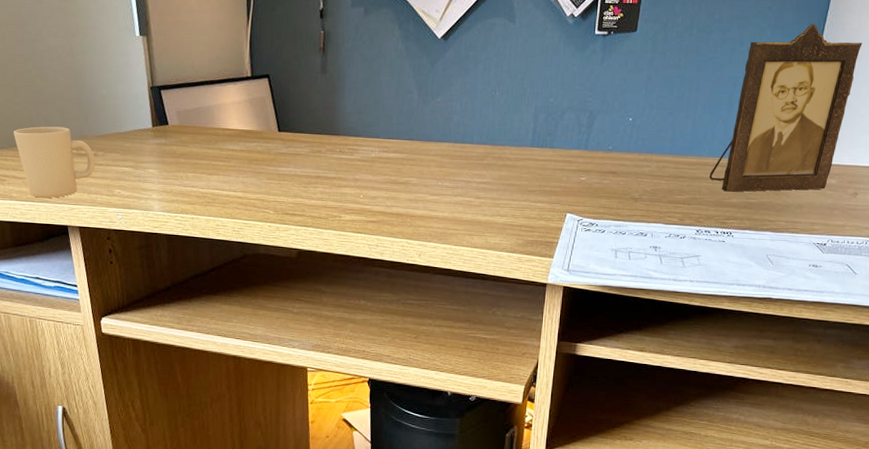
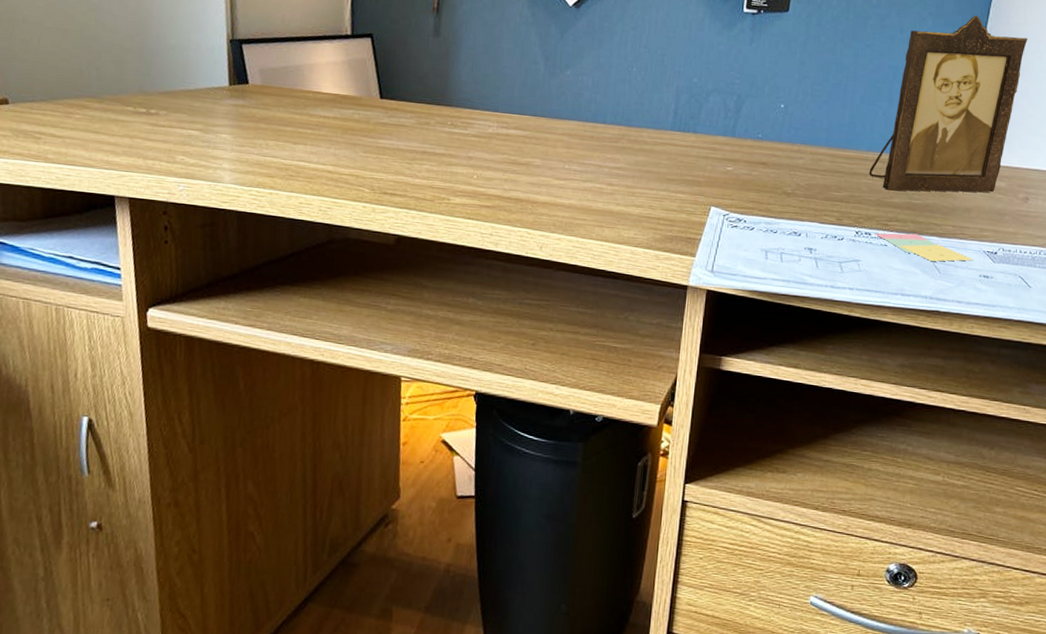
mug: present [13,126,95,198] -> none [56,77,156,162]
sticky notes: none [714,230,804,254] -> present [875,233,974,262]

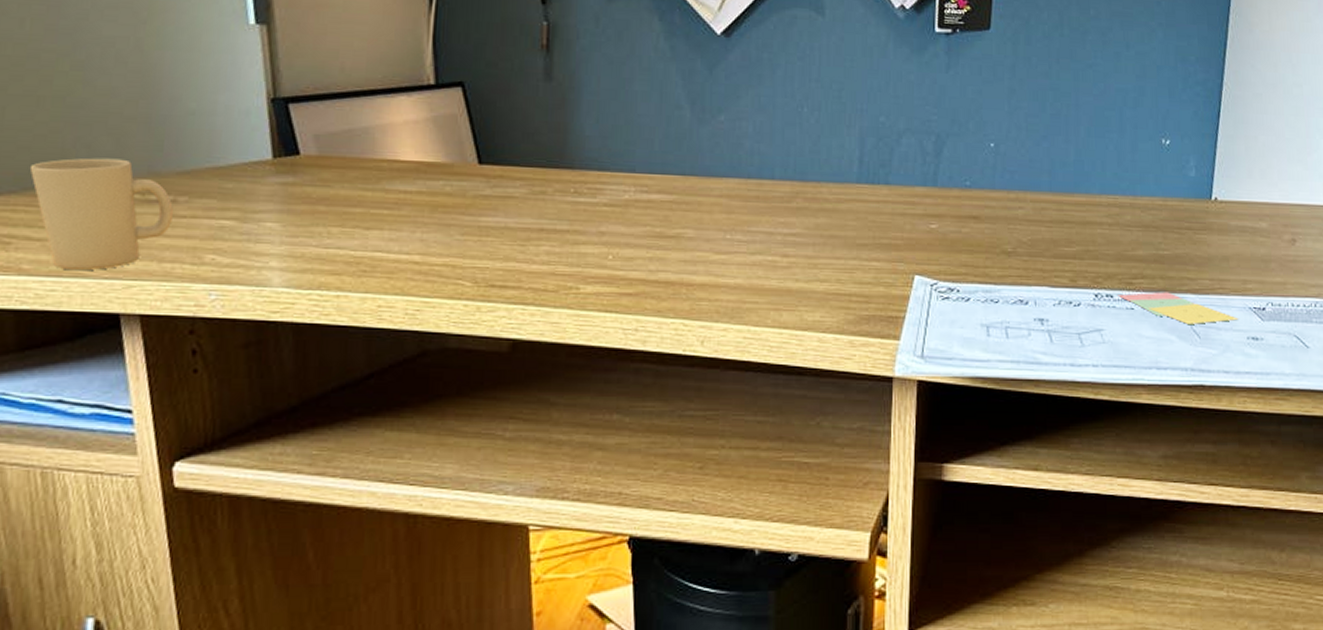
mug: none [56,77,156,162] -> present [29,157,173,271]
photo frame: present [869,15,1028,193] -> none [1104,23,1277,241]

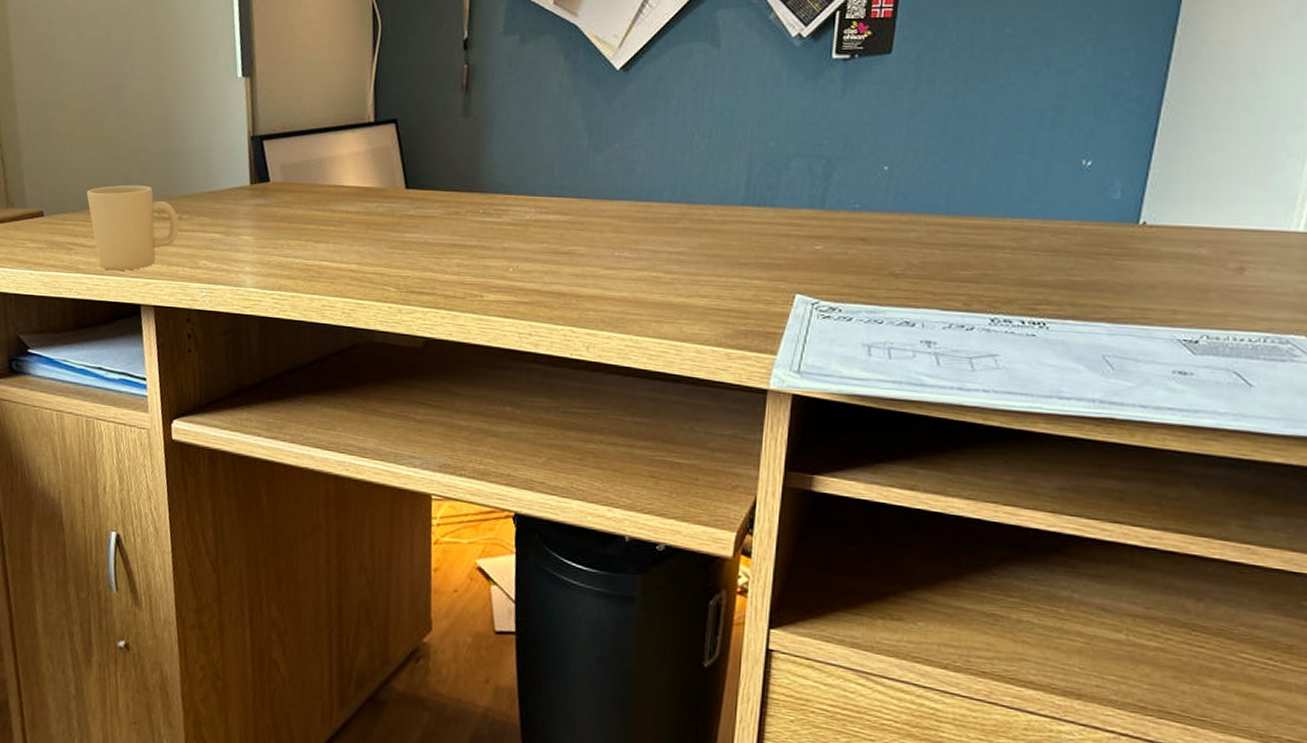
sticky notes: present [1118,292,1239,324] -> none [1018,319,1164,355]

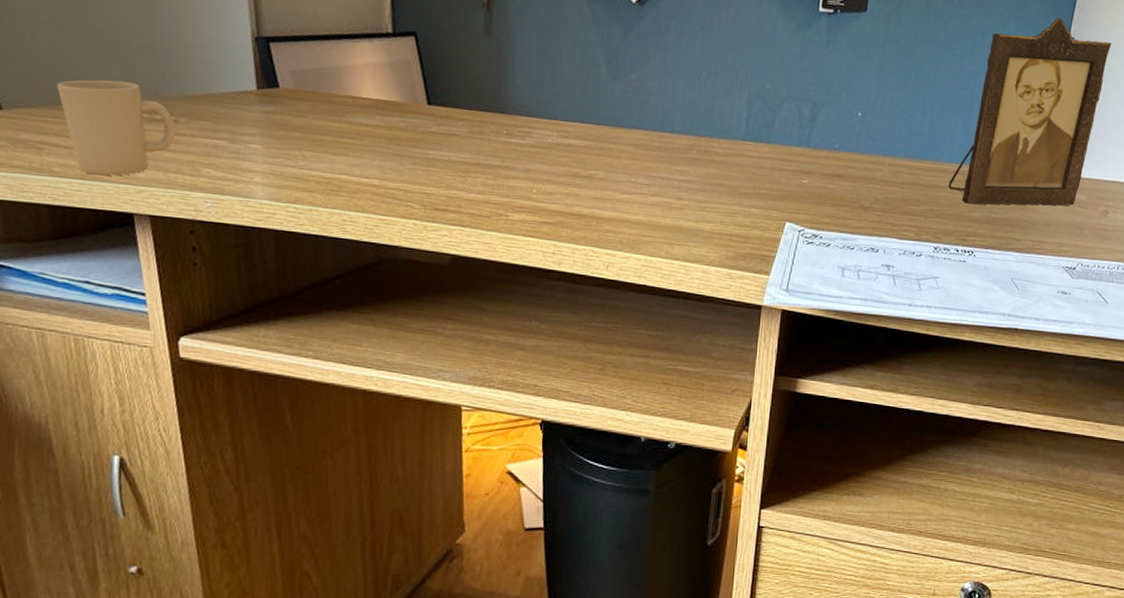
photo frame: none [1007,35,1236,266] -> present [948,17,1112,206]

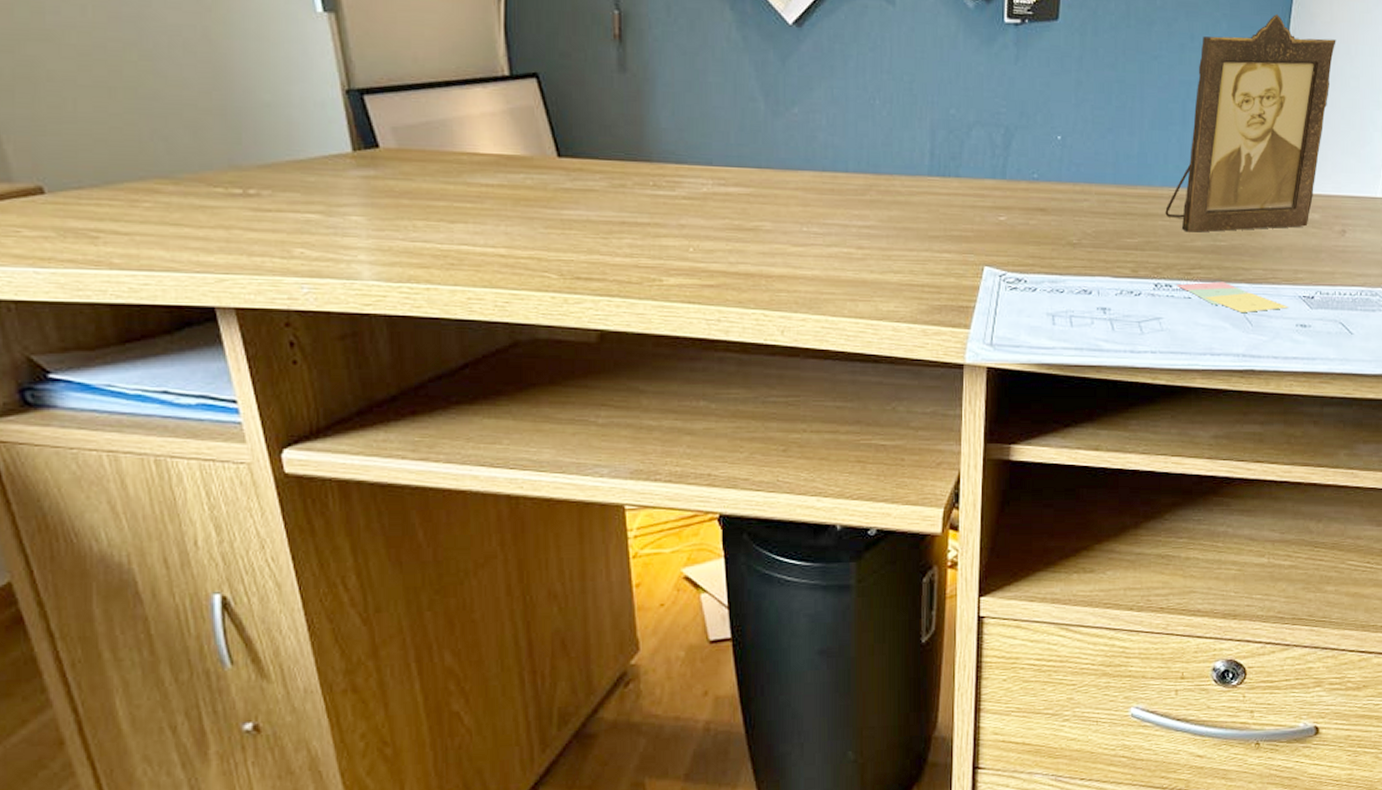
mug: present [56,79,175,176] -> none [108,150,257,265]
sticky notes: none [954,248,1053,278] -> present [1176,281,1289,312]

